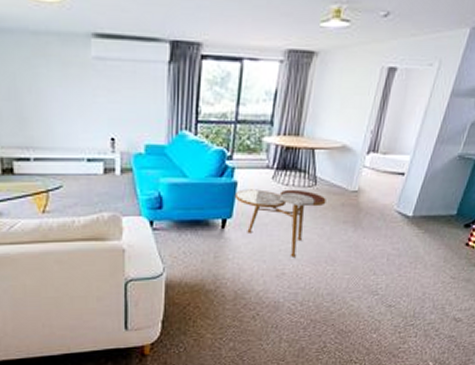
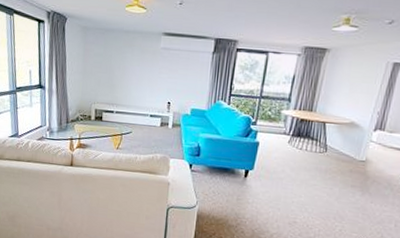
side table: present [235,189,326,257] -> none [257,148,335,210]

